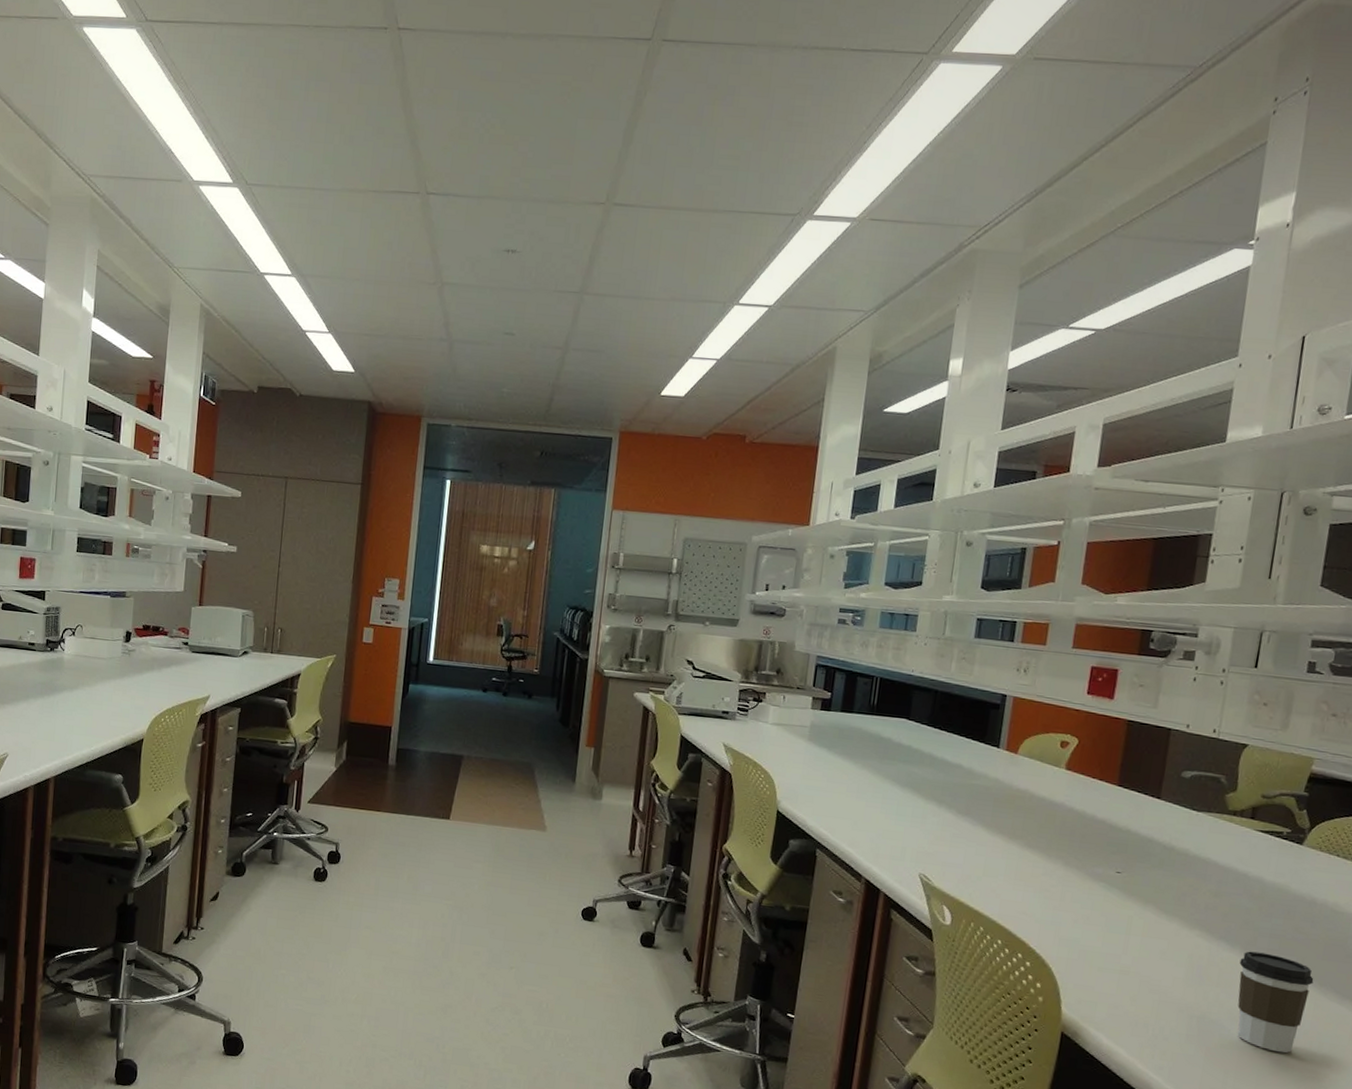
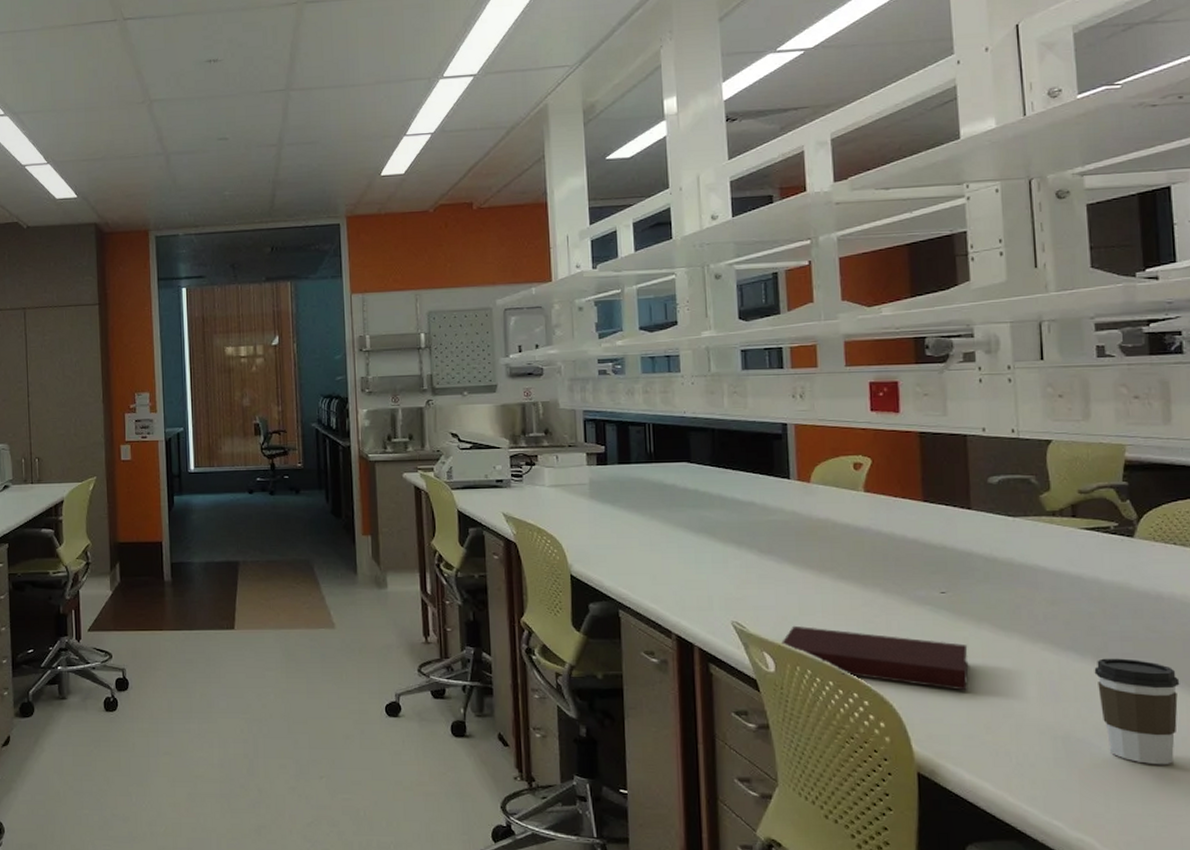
notebook: none [958,884,1131,965] -> present [779,625,969,691]

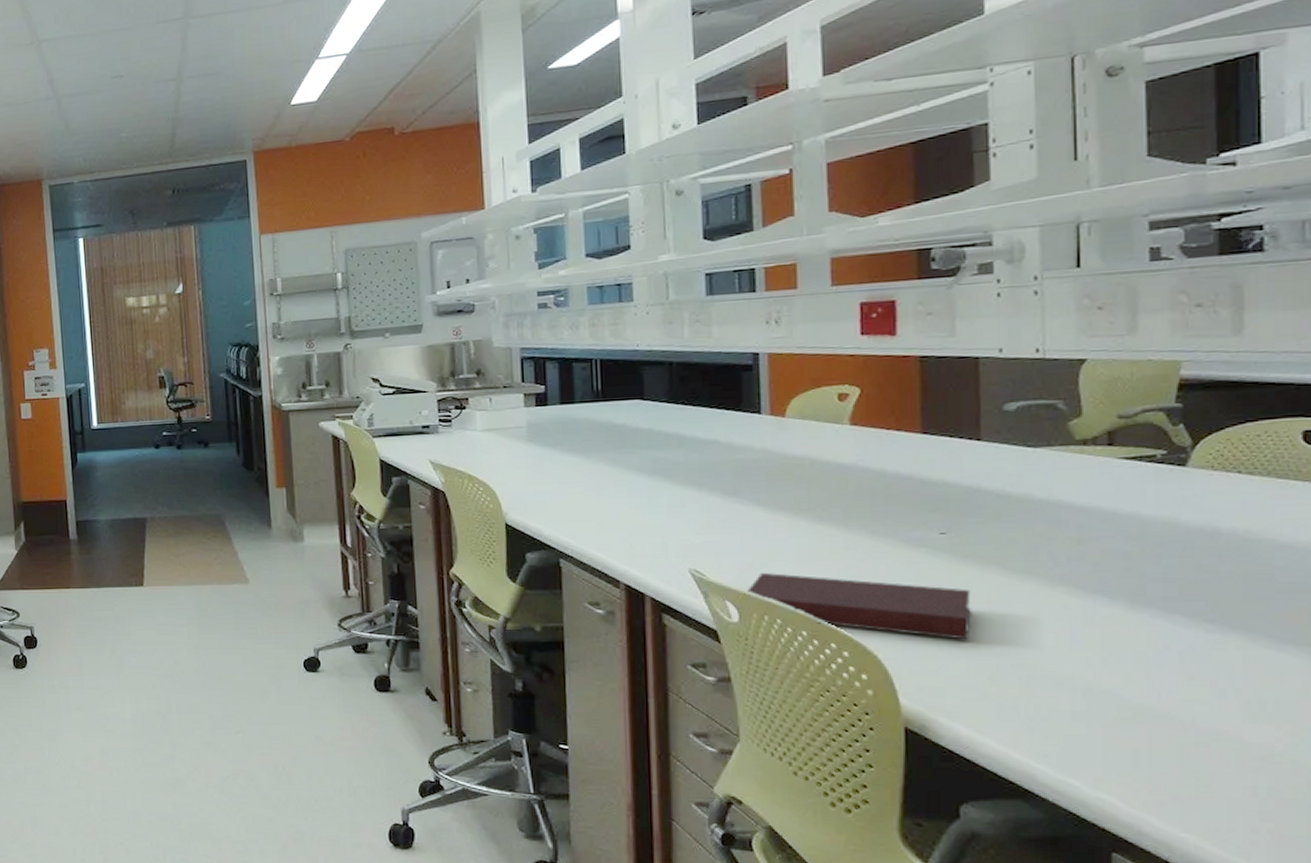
coffee cup: present [1094,658,1180,765] -> none [1127,602,1236,719]

